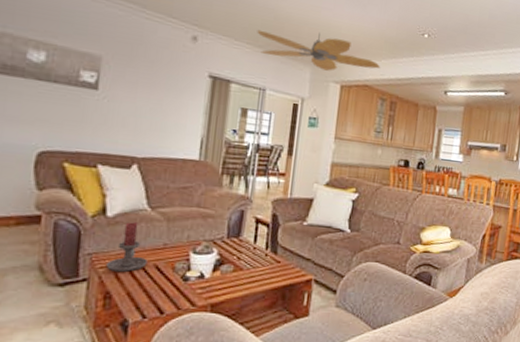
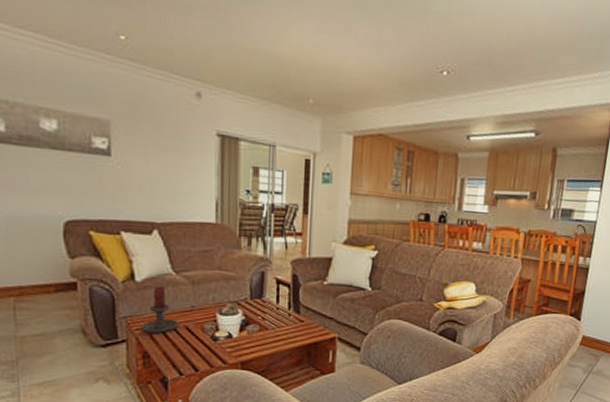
ceiling fan: present [257,29,381,71] -> none [261,79,396,121]

